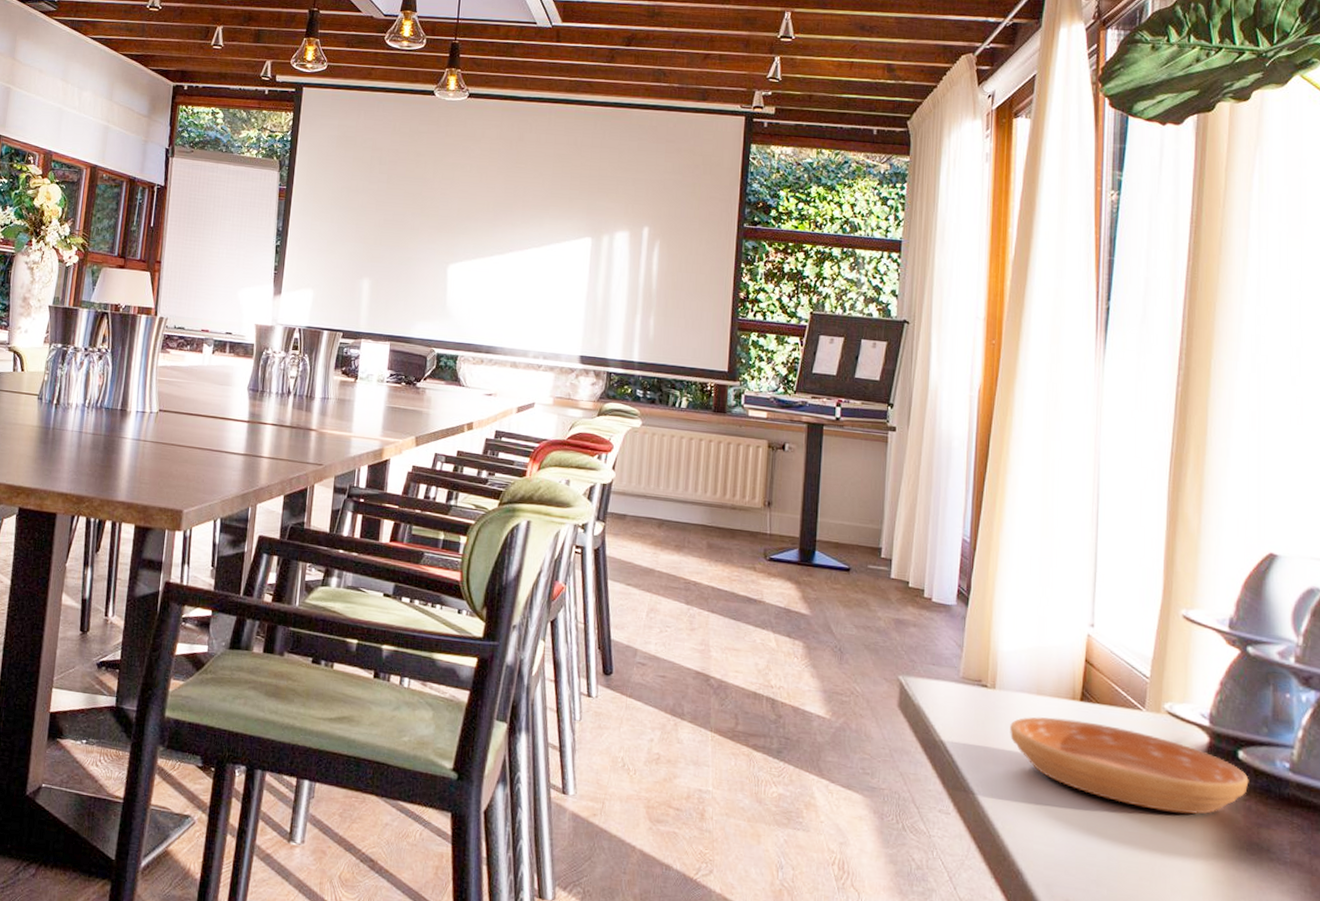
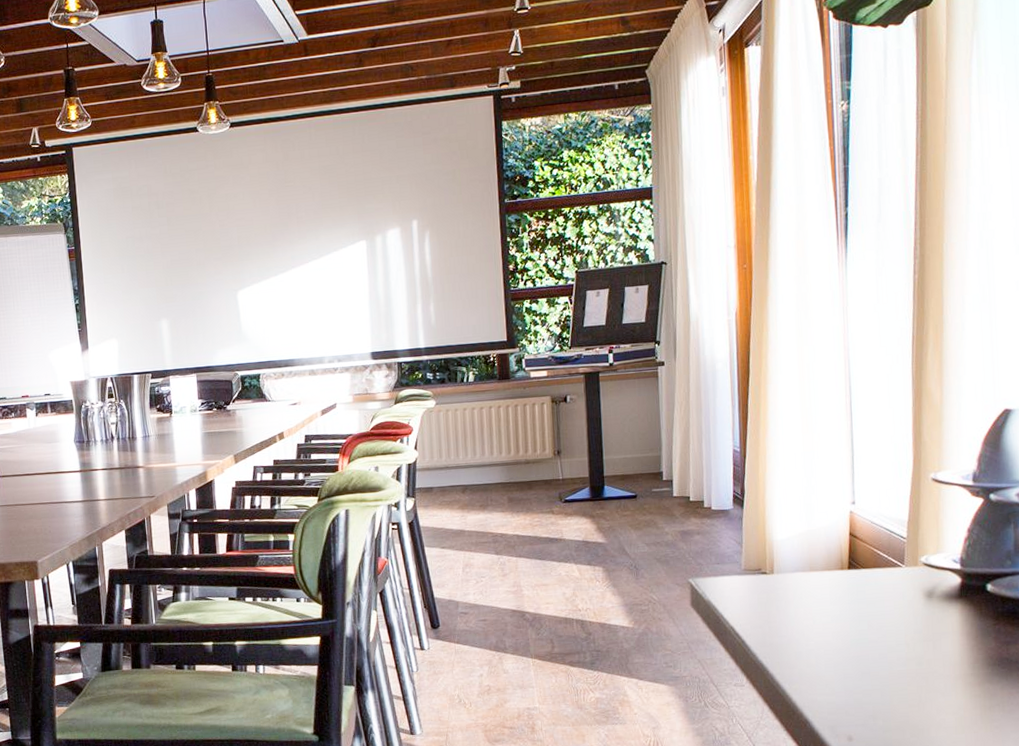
saucer: present [1010,717,1249,814] -> none [789,585,997,648]

